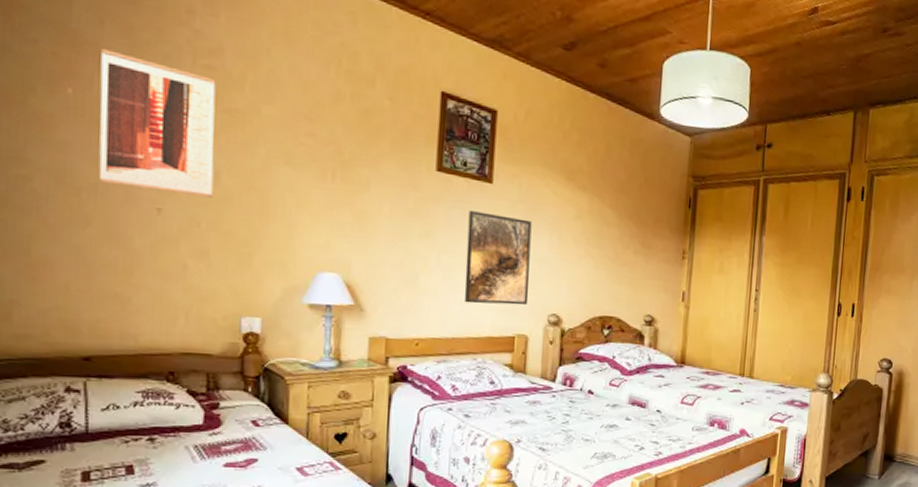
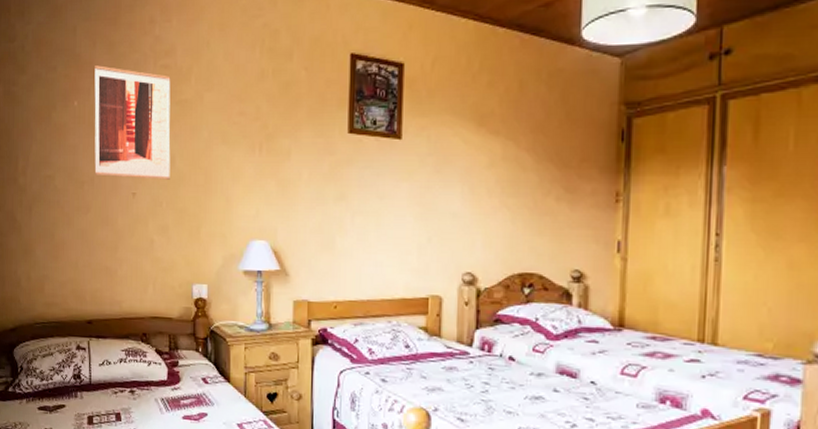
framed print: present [464,211,532,305] -> none [377,170,442,265]

